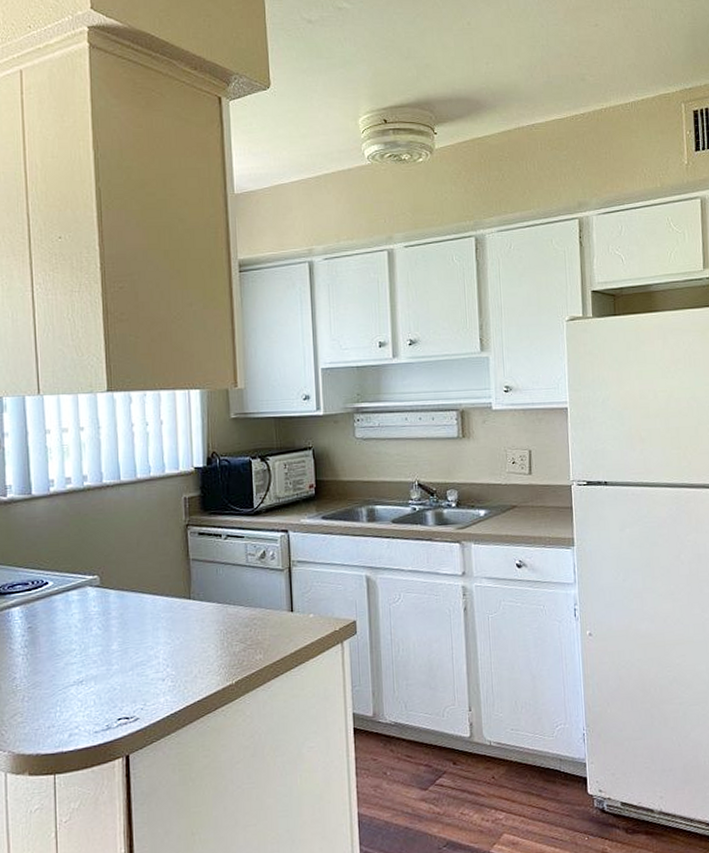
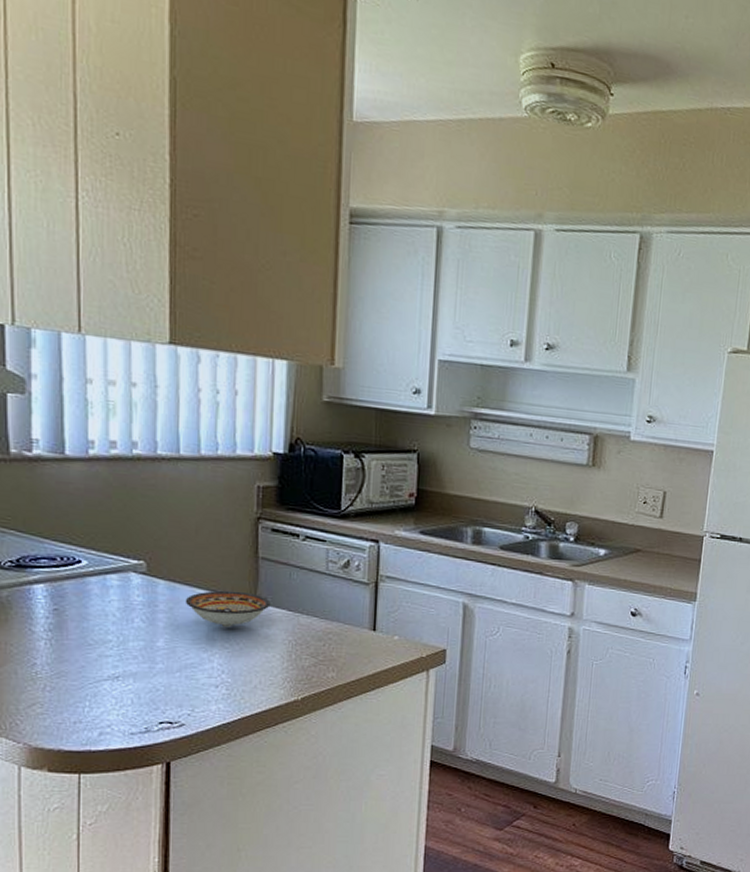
bowl: none [132,591,203,625] -> present [185,590,271,628]

